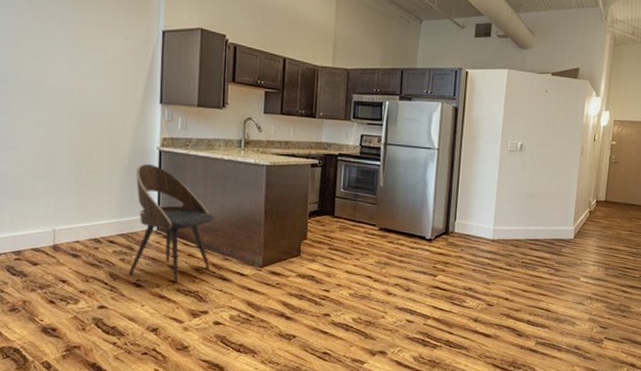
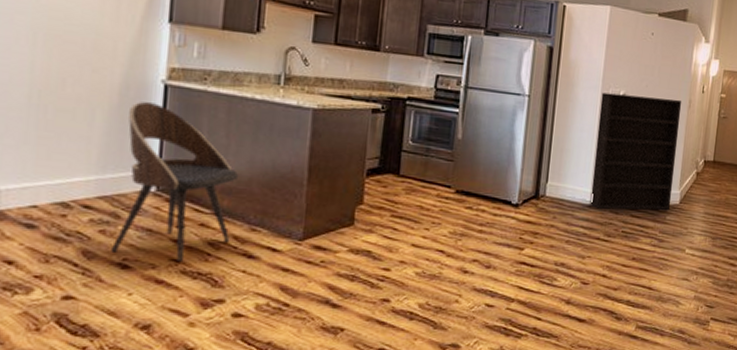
shelving unit: none [493,144,575,244] -> present [590,92,682,210]

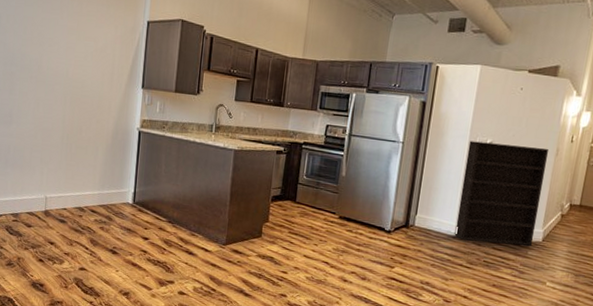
dining chair: present [111,102,239,263] -> none [107,143,184,253]

